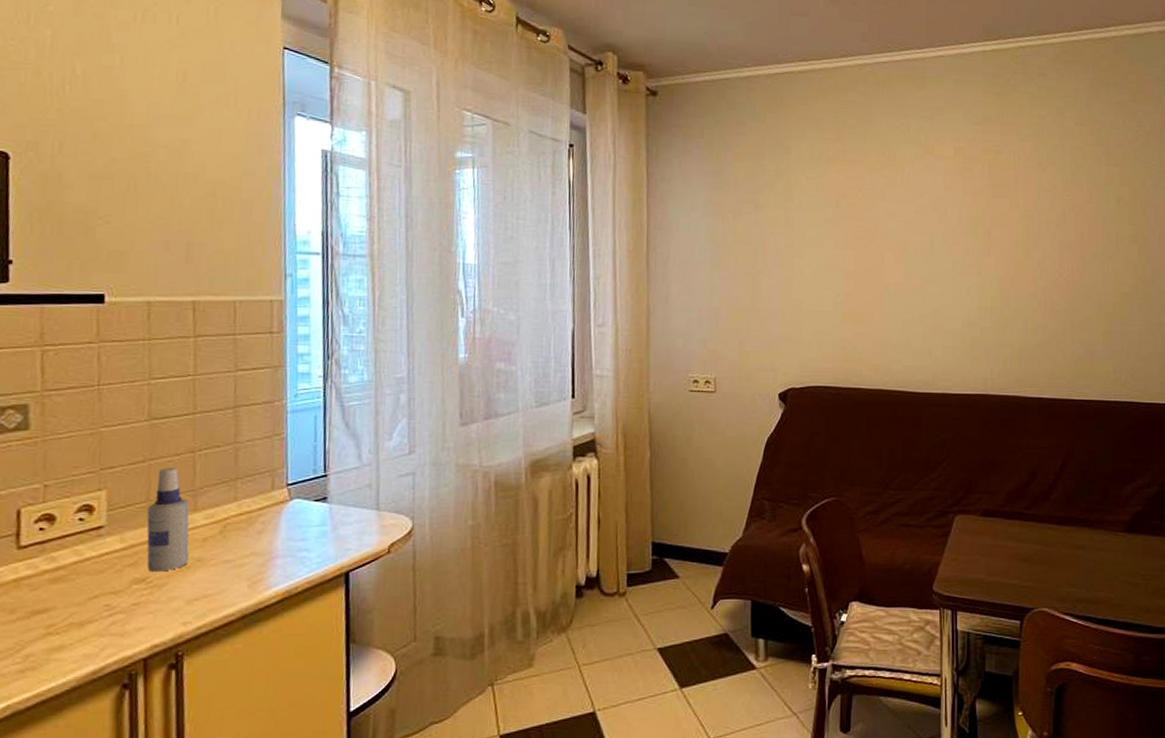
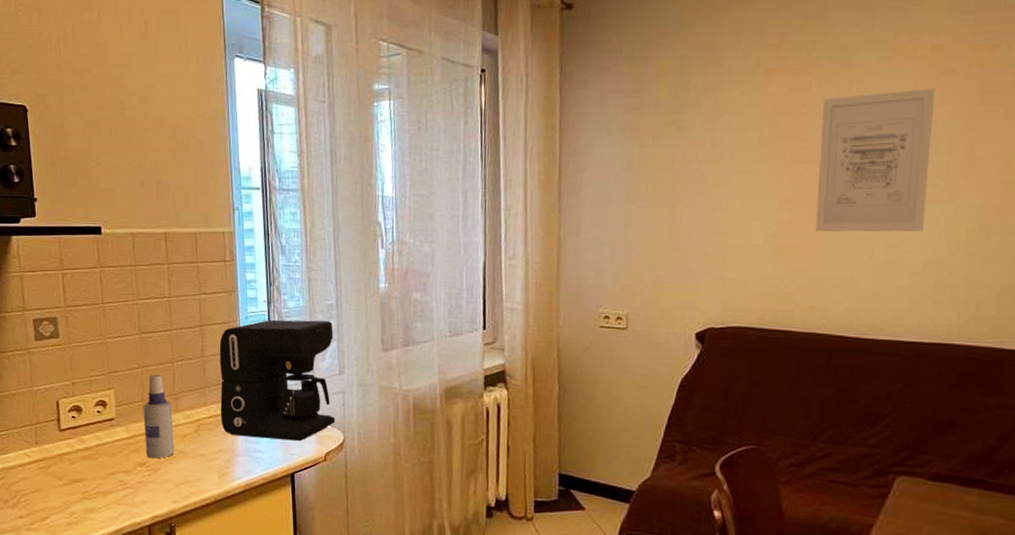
coffee maker: none [255,395,404,534] -> present [219,319,336,442]
wall art: none [874,182,960,300] -> present [815,88,935,233]

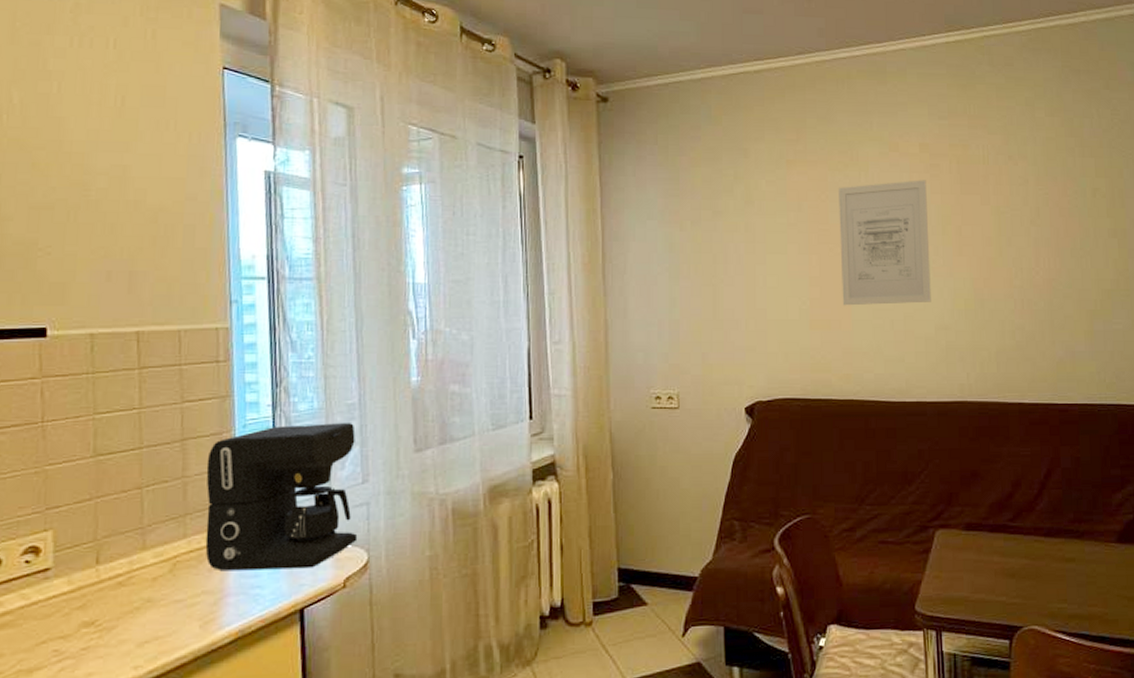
spray bottle: present [143,374,175,459] -> none [94,504,139,614]

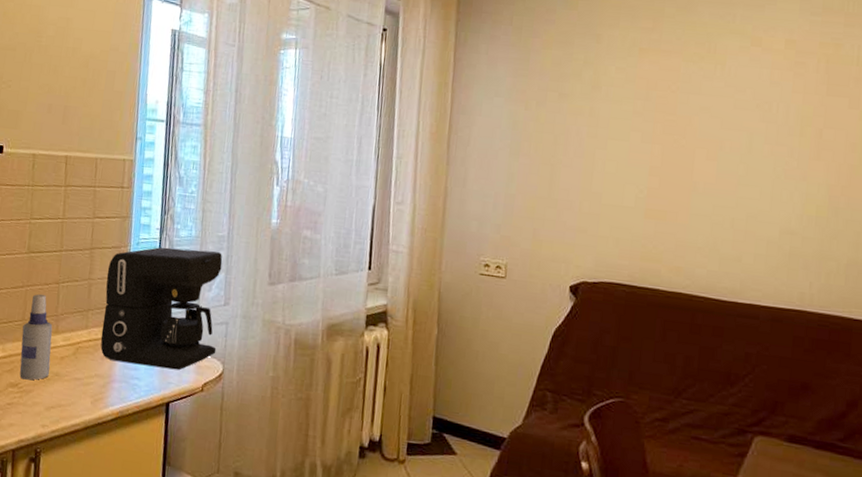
spray bottle: none [94,504,139,614] -> present [19,294,53,380]
wall art: present [839,180,931,306] -> none [681,77,789,205]

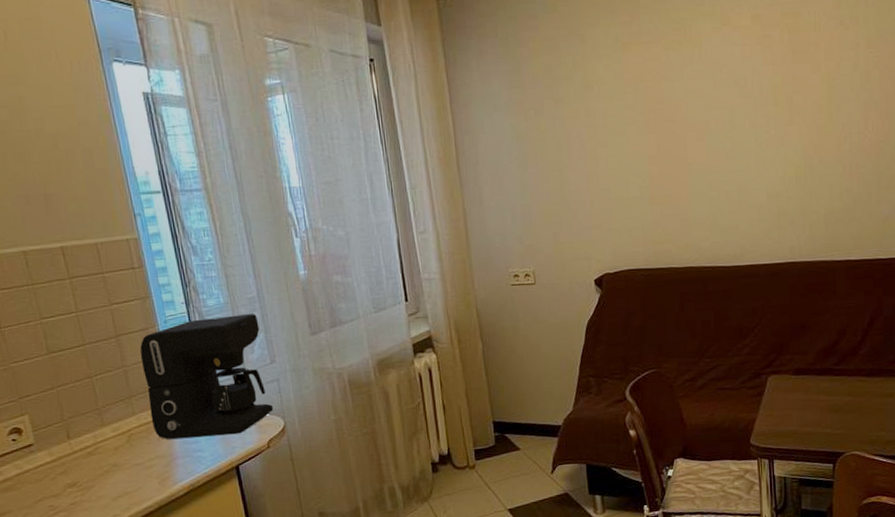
spray bottle: present [19,294,53,380] -> none [64,391,107,478]

